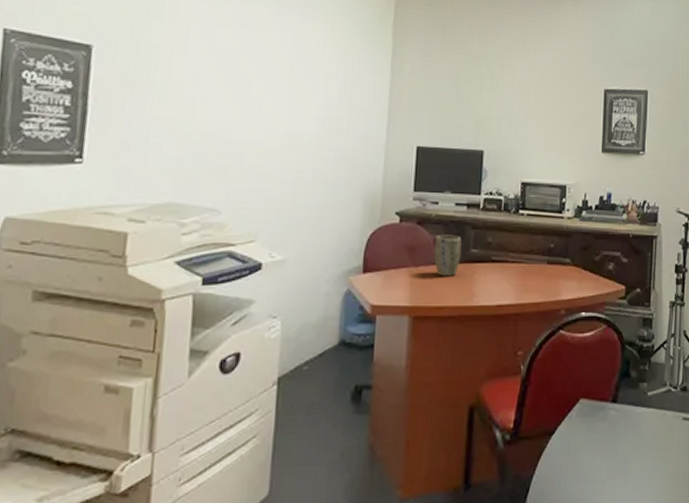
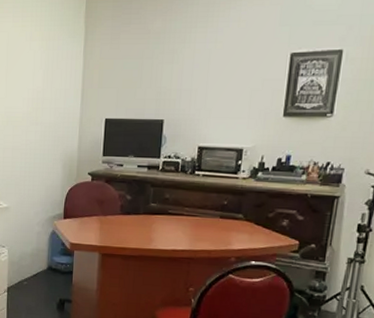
plant pot: present [434,234,462,276] -> none [119,191,143,225]

